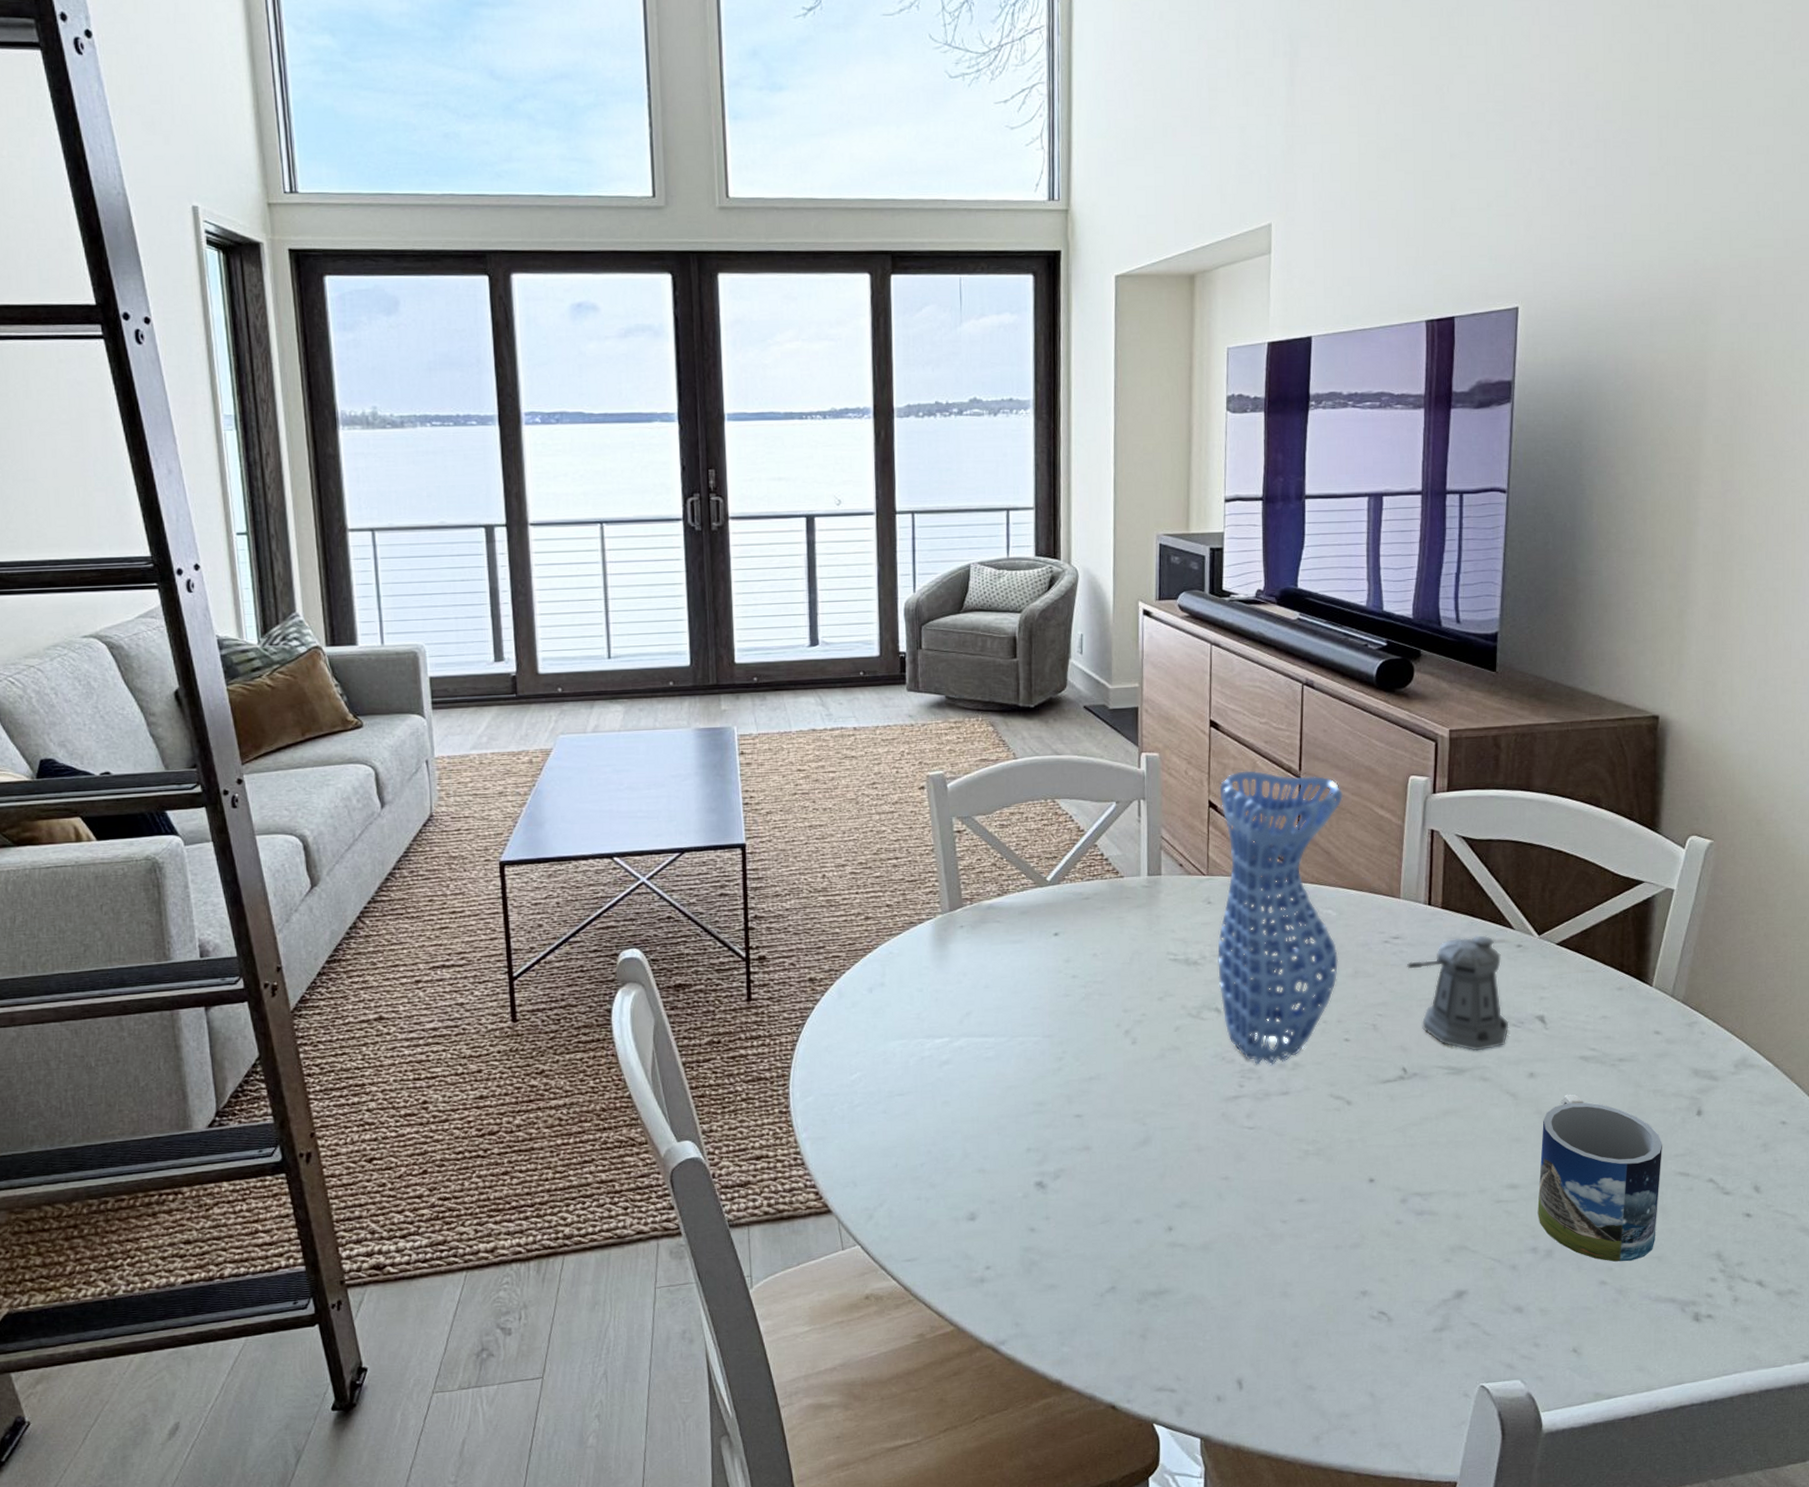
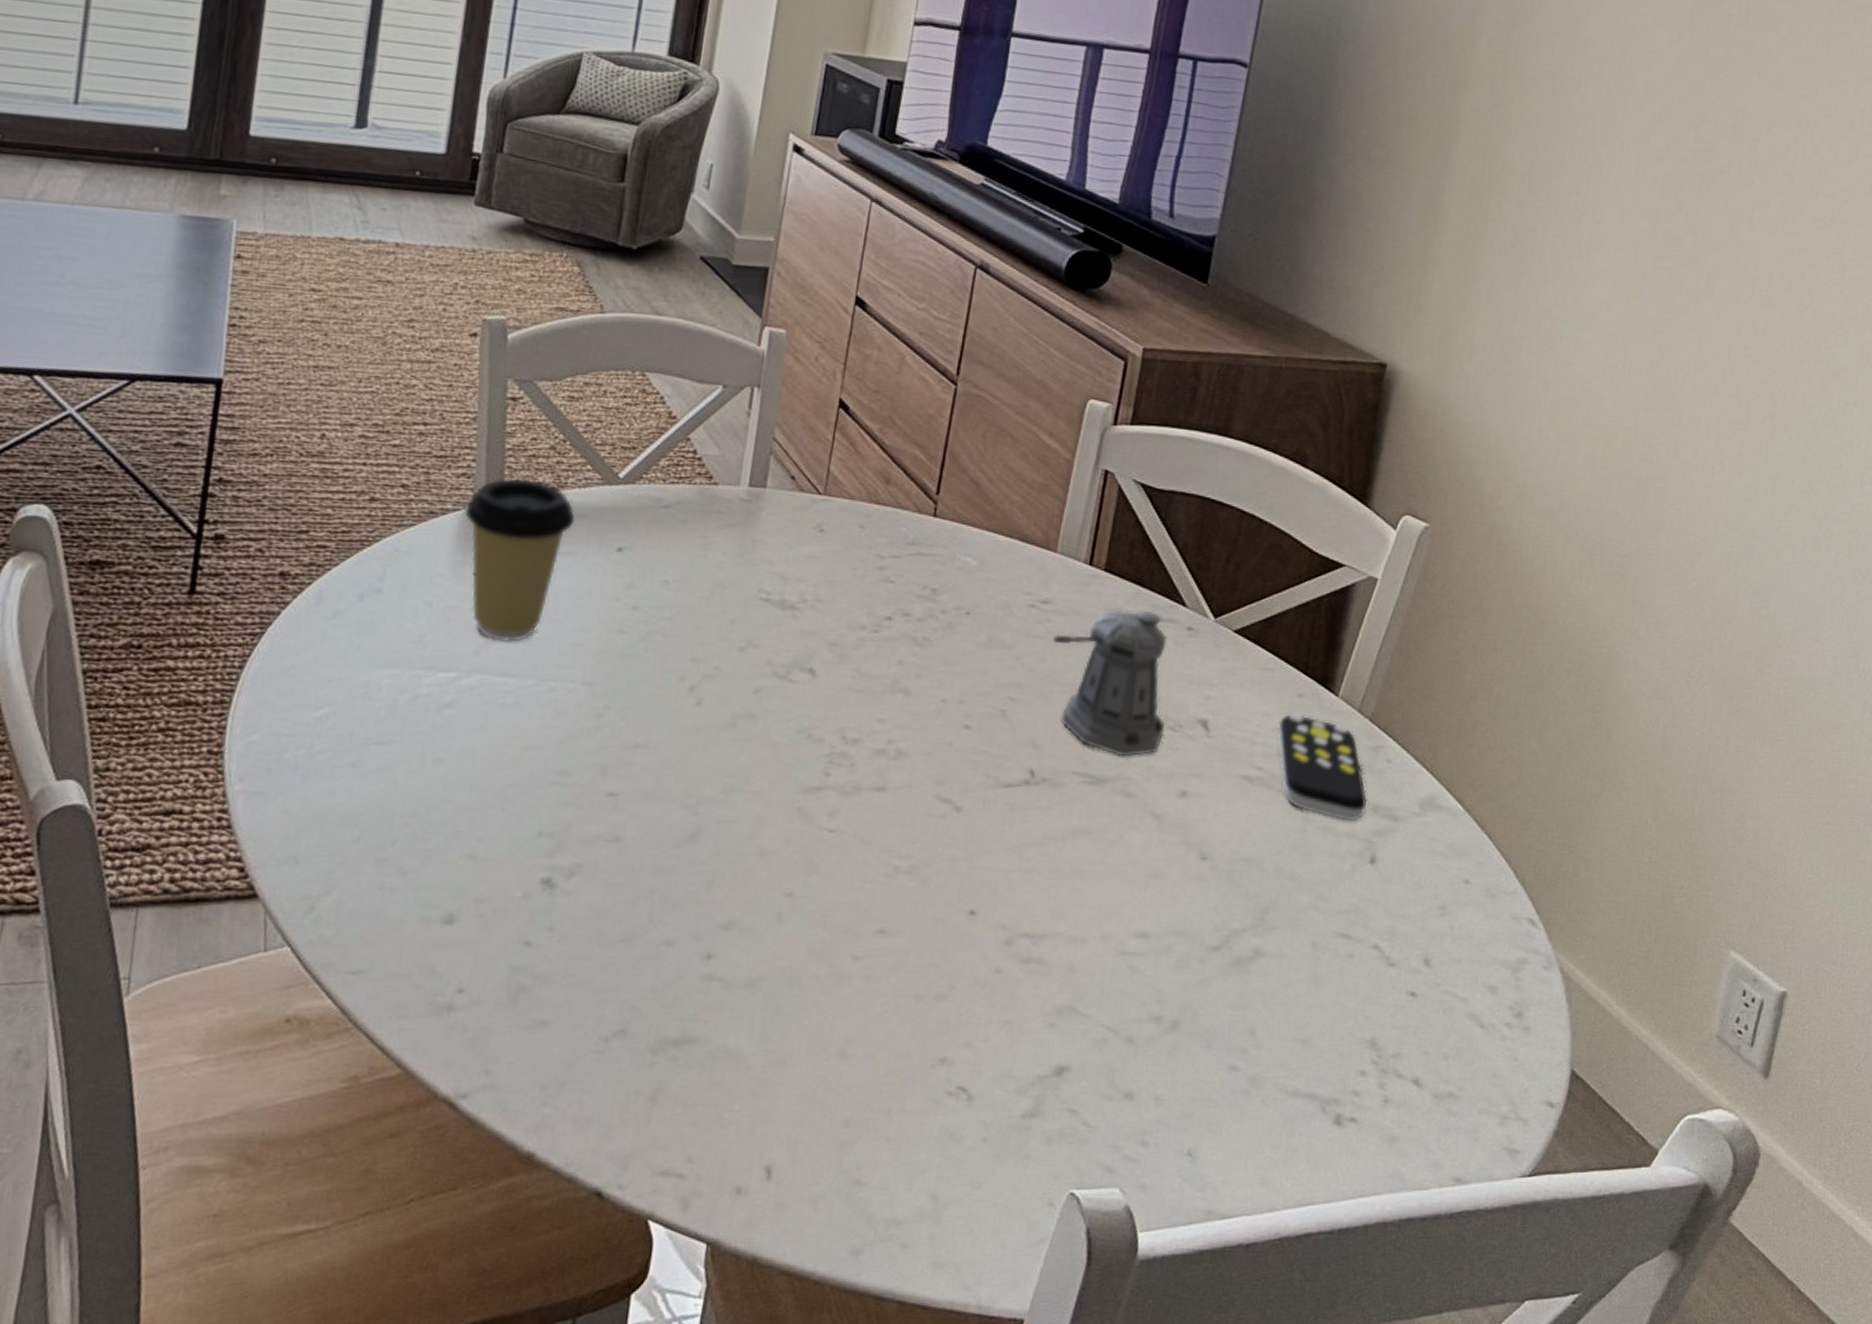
coffee cup: none [936,890,1019,1012] -> present [464,477,576,642]
vase: present [1217,770,1344,1066] -> none [817,366,1007,751]
mug: present [1537,1094,1662,1262] -> none [1167,822,1326,1043]
remote control: none [1604,1003,1689,1084] -> present [1277,713,1368,822]

